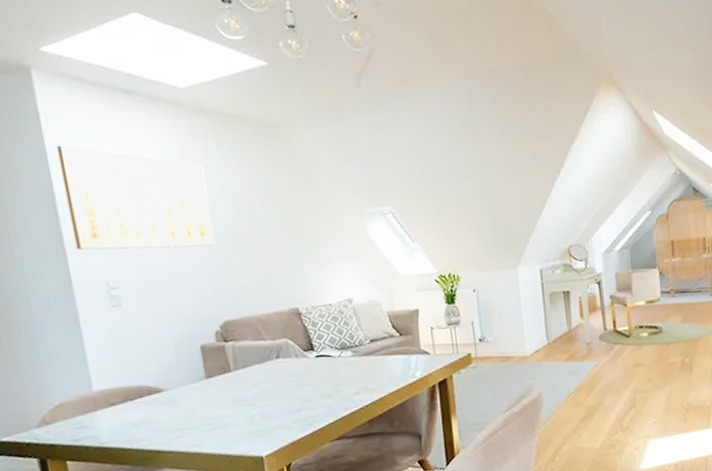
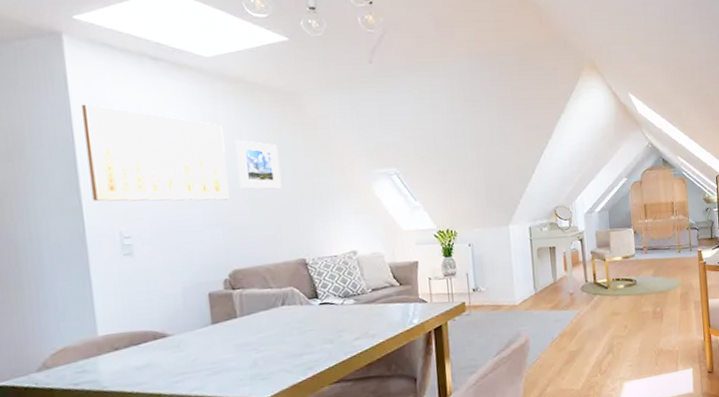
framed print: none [218,179,270,233] -> present [236,139,282,189]

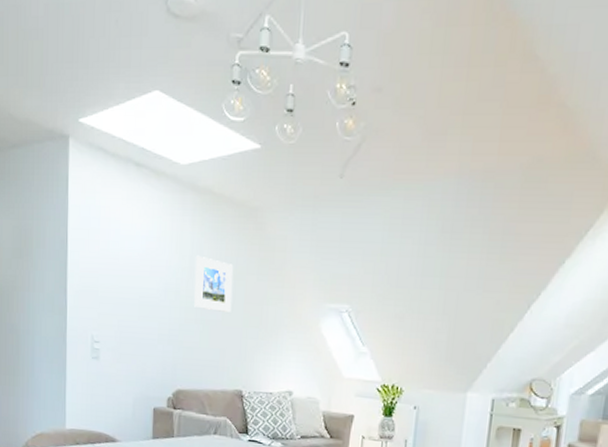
wall art: present [80,104,230,202] -> none [75,208,187,318]

